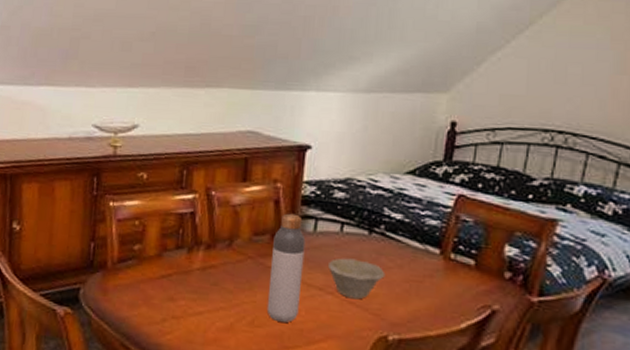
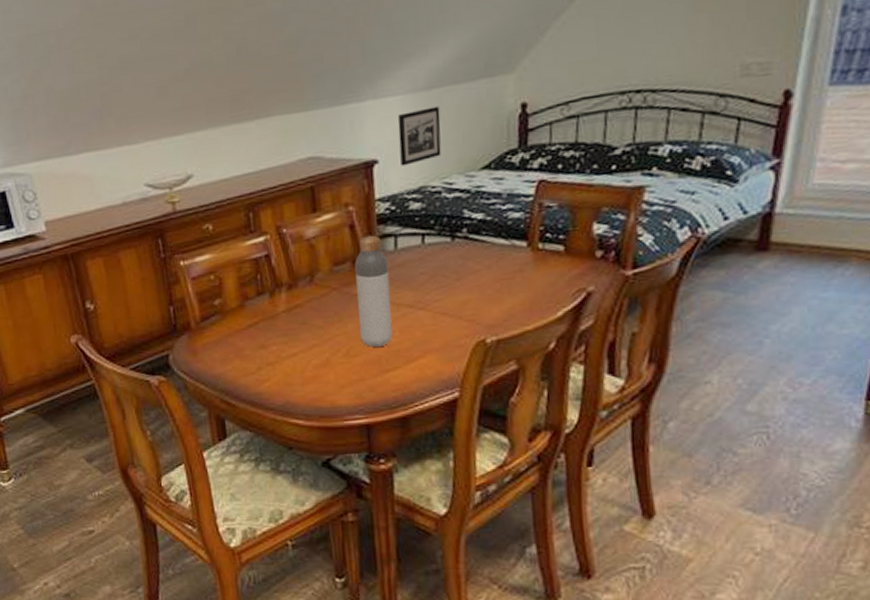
bowl: present [328,258,386,300] -> none [415,269,475,310]
picture frame: none [332,108,376,157] -> present [397,106,442,166]

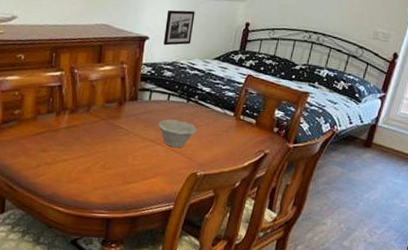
bottle: present [355,235,393,348] -> none [114,87,143,166]
bowl: none [415,269,475,310] -> present [158,119,197,148]

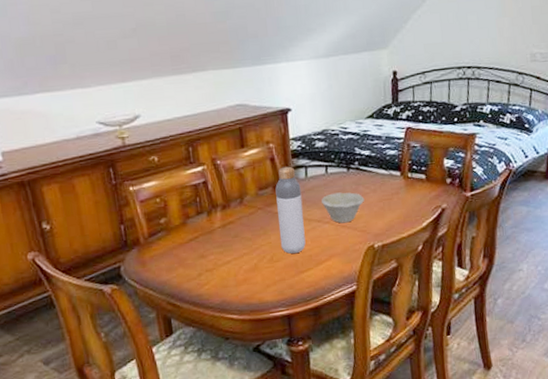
bottle: none [114,87,143,166] -> present [275,166,306,254]
picture frame: present [164,10,195,46] -> none [305,70,338,114]

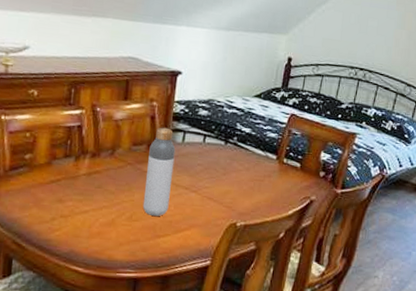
bowl: present [321,192,365,224] -> none [193,163,236,196]

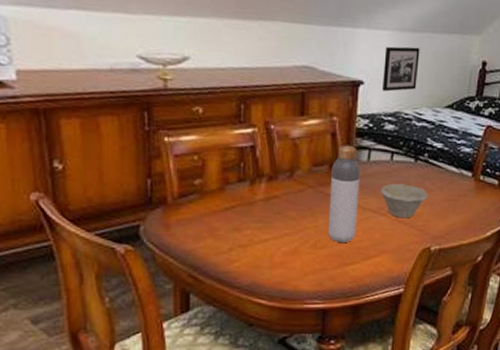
bowl: none [193,163,236,196] -> present [381,183,429,219]
picture frame: none [198,42,233,81] -> present [382,46,420,92]

